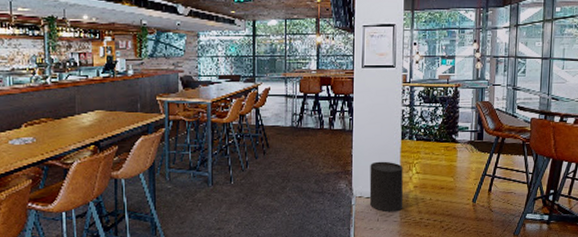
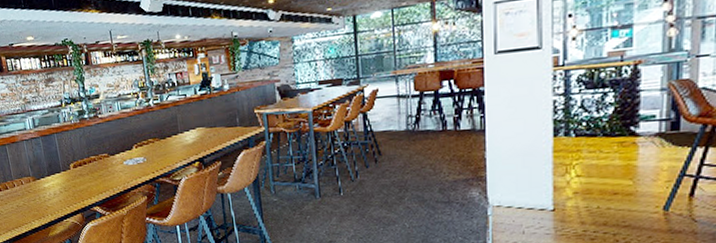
trash can: present [369,161,404,212] -> none [510,163,559,224]

